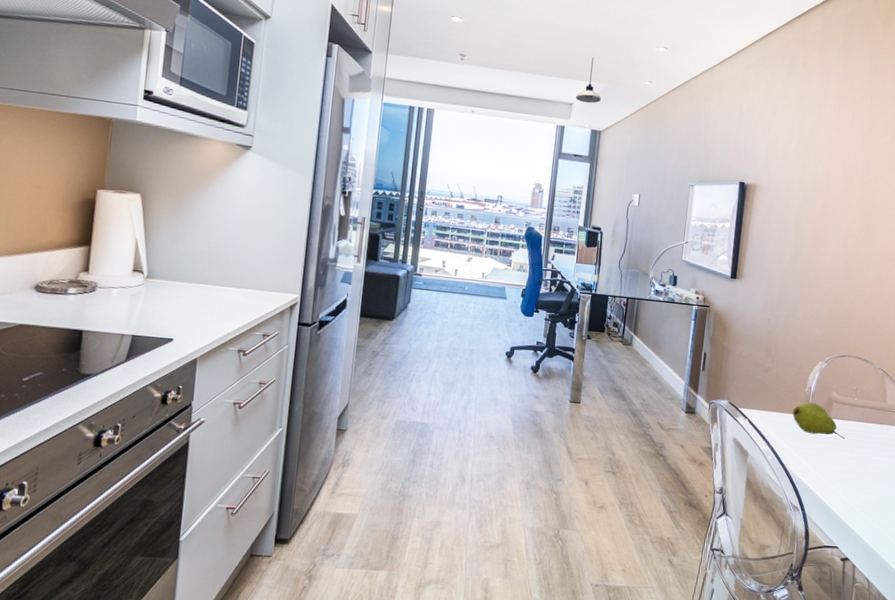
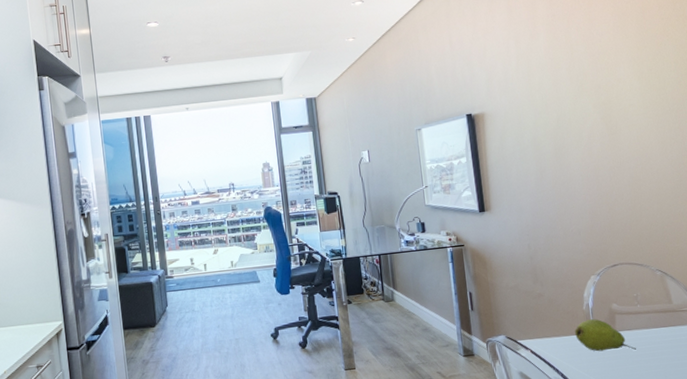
pendant light: present [575,57,601,104] -> none [283,28,309,75]

